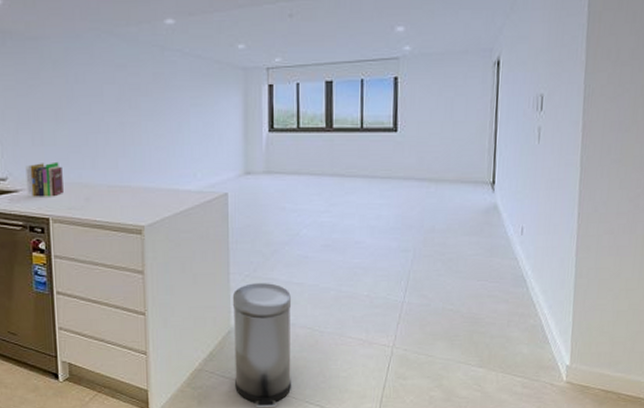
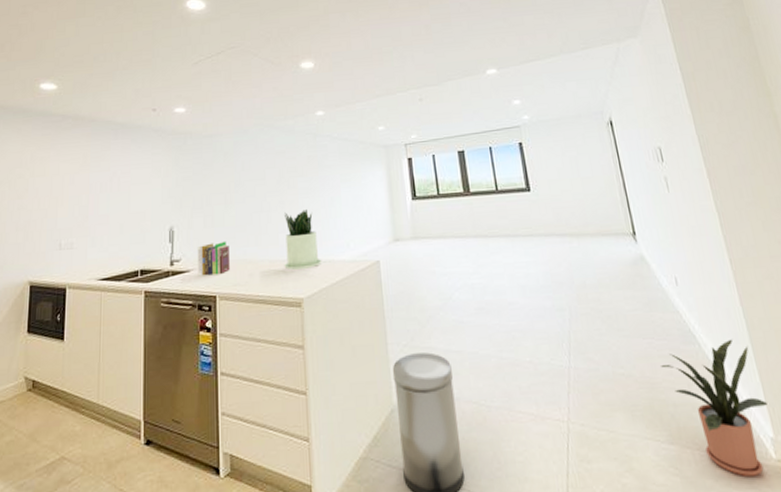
planter: none [124,134,166,196] -> present [284,209,322,270]
house plant: none [488,284,572,394] -> present [661,339,767,477]

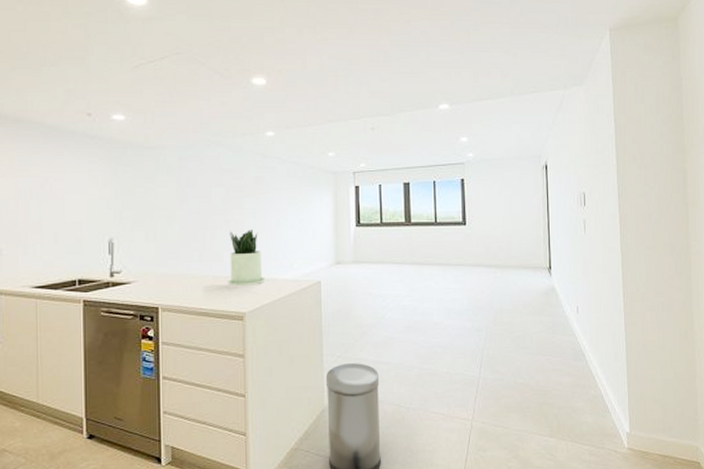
books: present [197,240,230,276] -> none [139,255,173,288]
house plant: present [661,339,767,477] -> none [553,357,629,461]

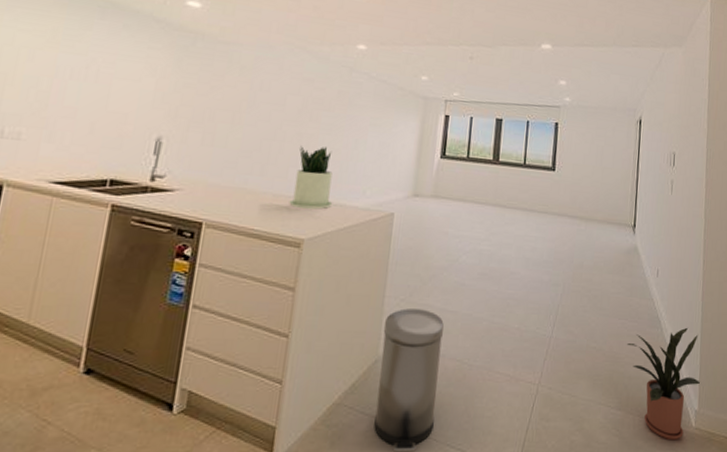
house plant: none [553,357,629,461] -> present [627,327,700,441]

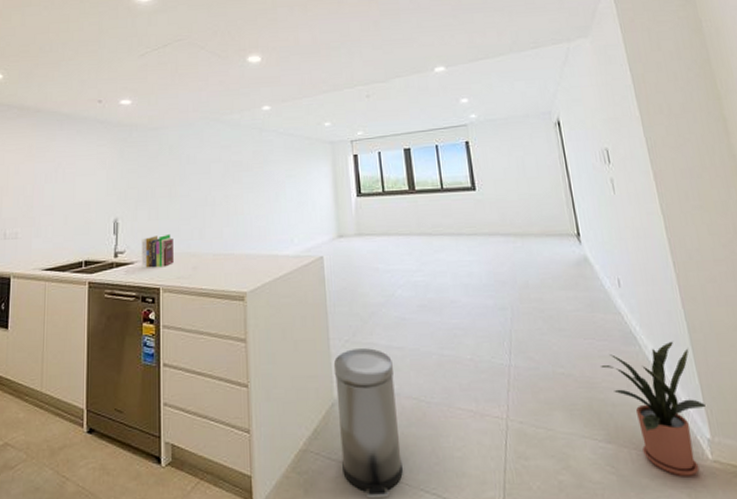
books: none [183,163,228,201] -> present [141,233,174,269]
planter: present [289,146,333,210] -> none [228,204,266,264]

